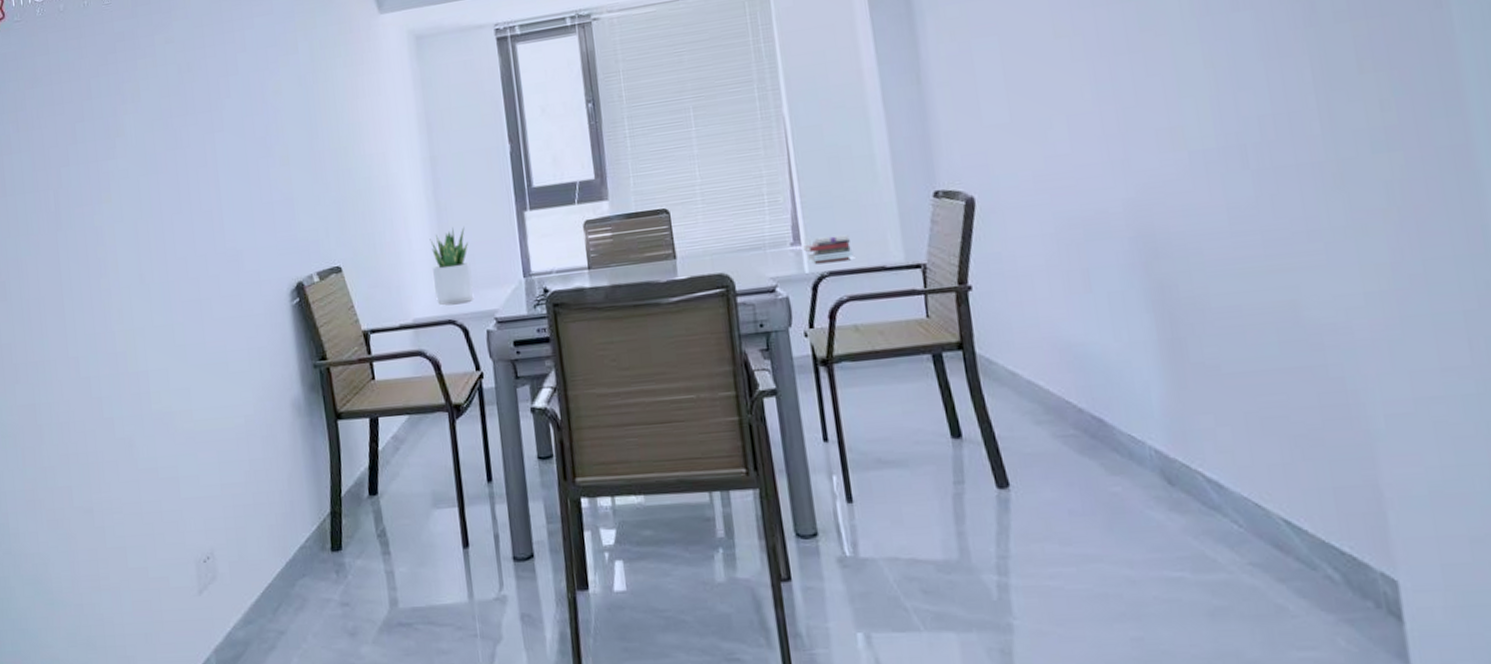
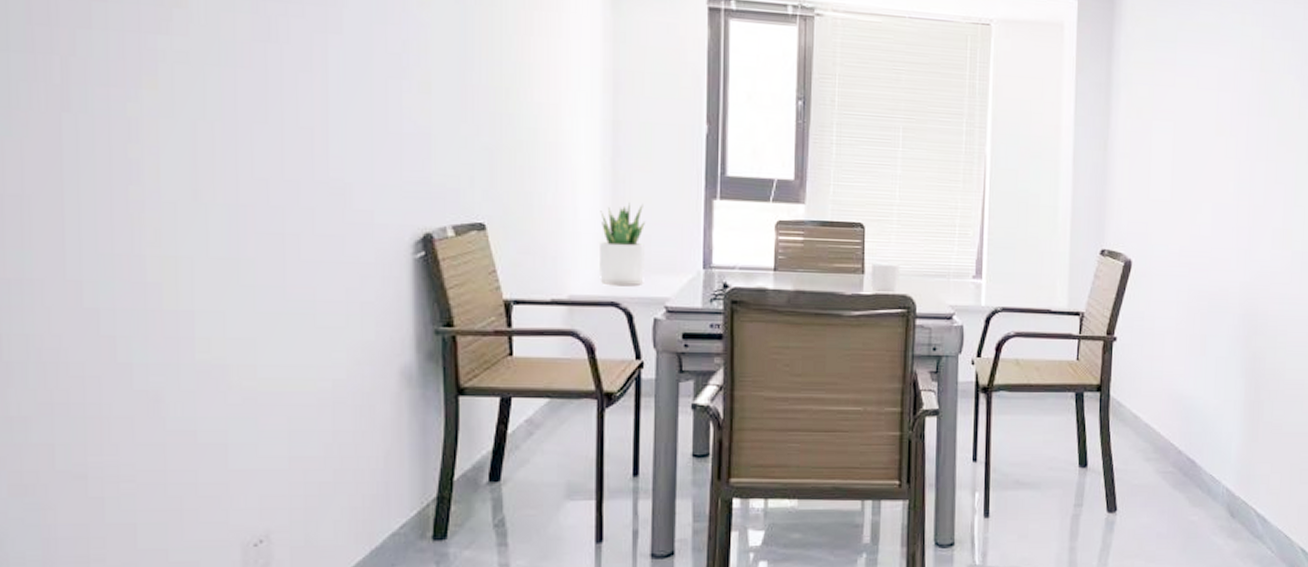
mug: none [682,243,713,275] -> present [871,263,900,293]
books: present [803,233,854,263] -> none [984,273,1026,299]

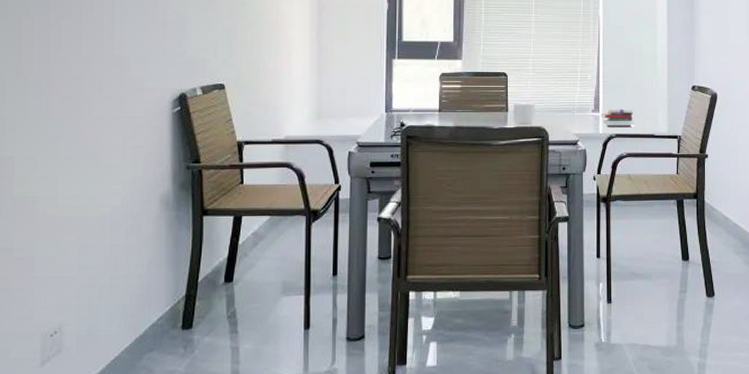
planter: present [598,202,645,286] -> none [307,64,342,128]
books: none [984,273,1026,299] -> present [601,108,634,127]

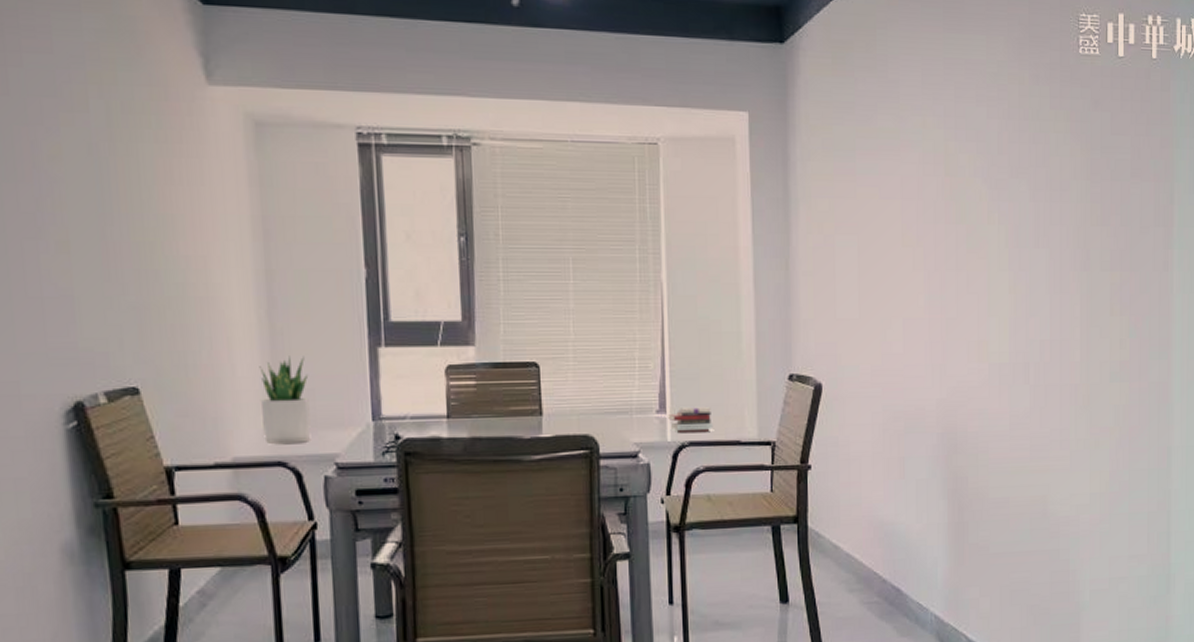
planter: none [307,64,342,128] -> present [259,356,311,445]
mug: present [513,103,535,126] -> none [549,403,580,434]

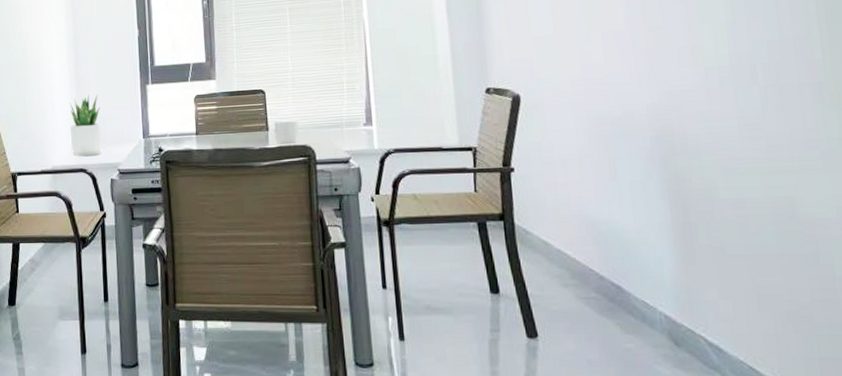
mug: none [549,403,580,434] -> present [274,120,299,145]
books: present [668,406,713,432] -> none [374,118,416,141]

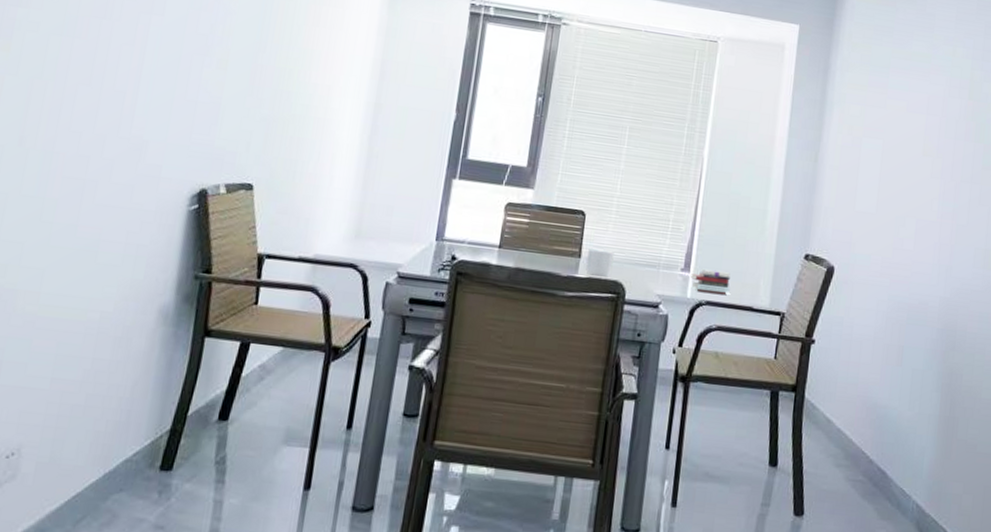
planter: present [69,94,102,157] -> none [344,176,391,251]
books: none [374,118,416,141] -> present [691,268,731,294]

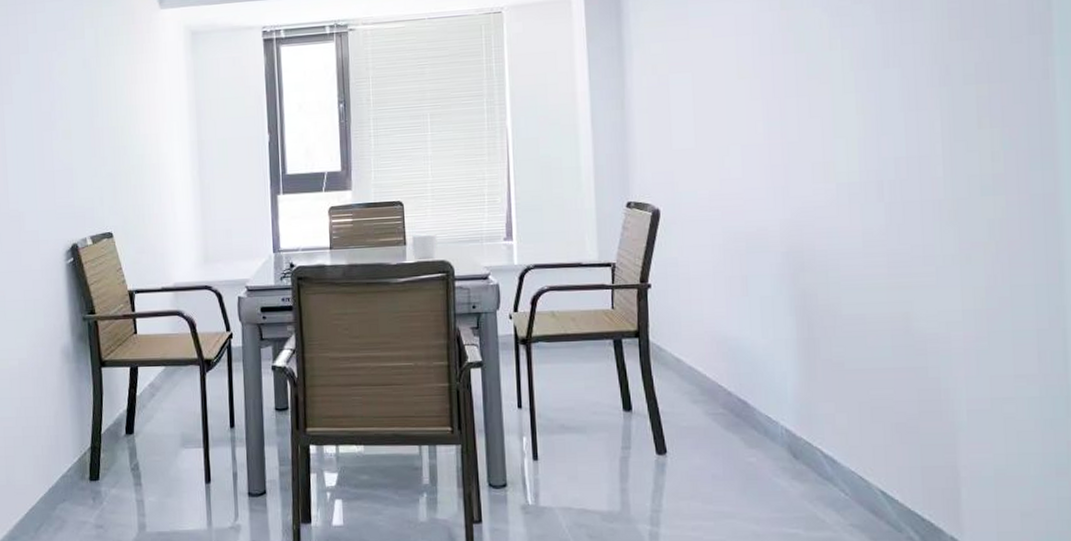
books: present [691,268,731,294] -> none [514,233,556,257]

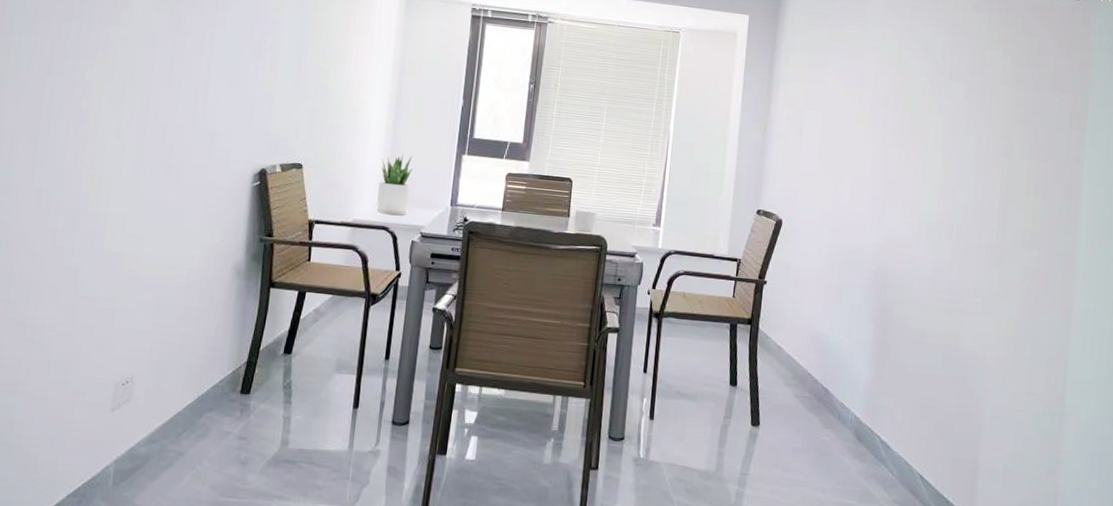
planter: none [193,205,229,273] -> present [376,154,412,216]

